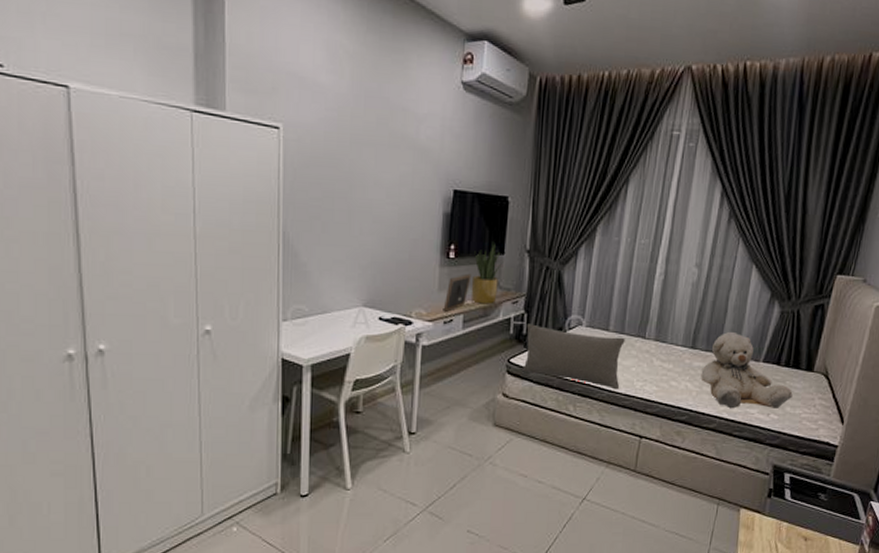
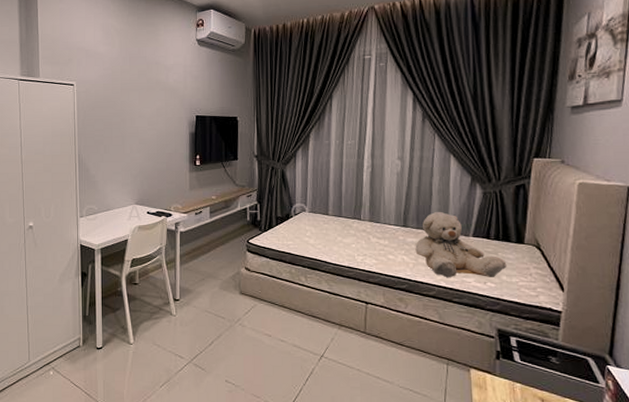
picture frame: present [443,273,472,312] -> none [194,176,214,205]
planter: present [470,243,504,305] -> none [214,152,238,198]
pillow: present [522,324,625,390] -> none [259,212,343,263]

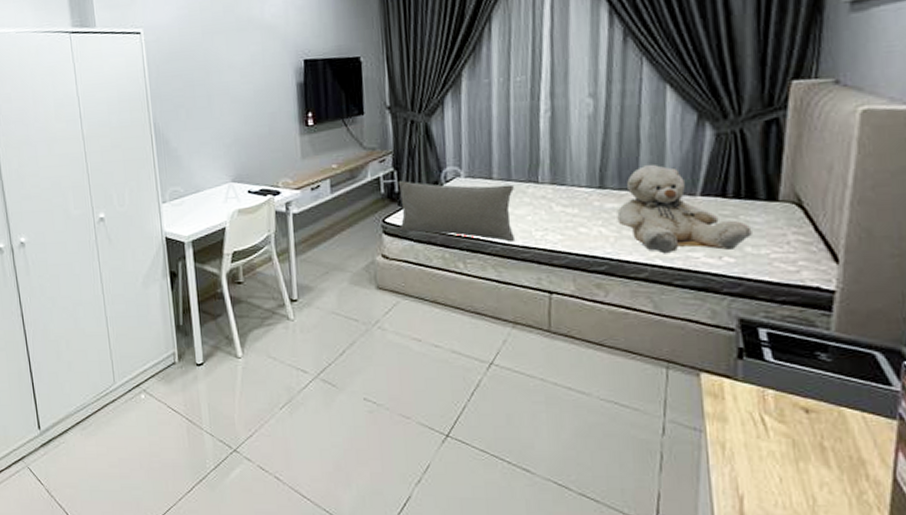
pillow: none [259,212,343,263] -> present [398,181,516,242]

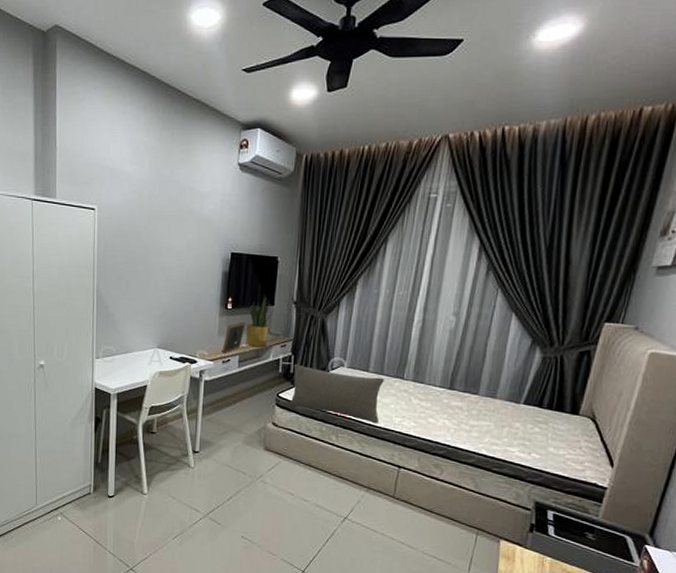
picture frame: none [308,138,333,179] -> present [222,321,246,353]
planter: none [333,104,364,167] -> present [245,296,274,347]
teddy bear: present [617,163,752,254] -> none [459,374,556,448]

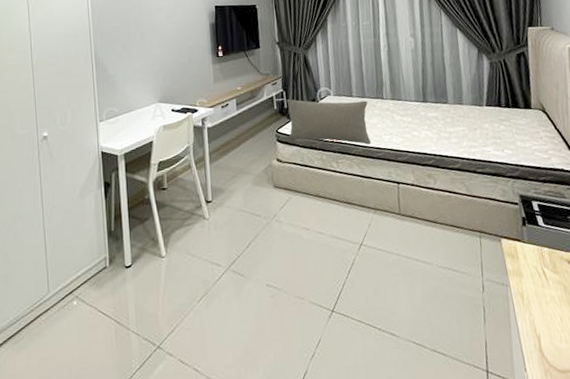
picture frame: present [222,321,246,353] -> none [219,66,238,99]
planter: present [245,296,274,347] -> none [237,40,261,89]

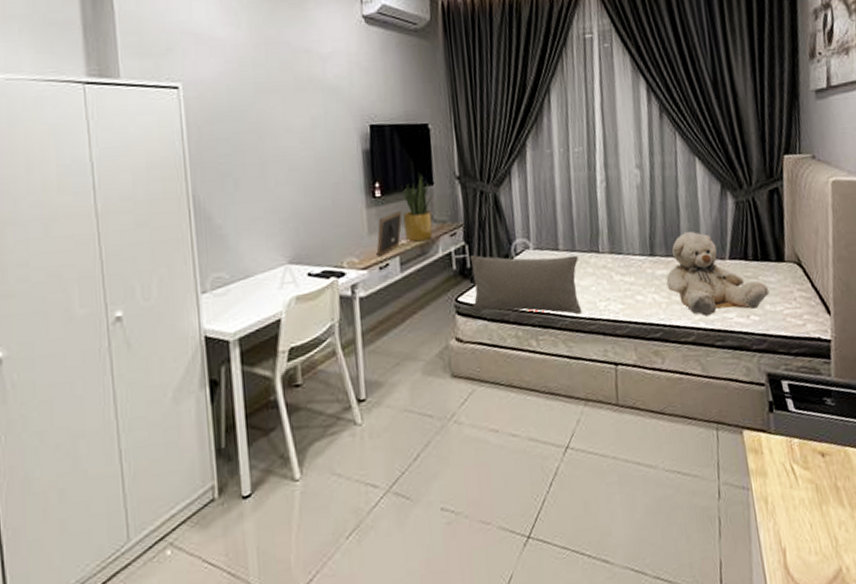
picture frame: none [219,66,238,99] -> present [376,210,402,256]
planter: none [237,40,261,89] -> present [401,174,434,242]
teddy bear: none [436,84,520,149] -> present [666,230,769,317]

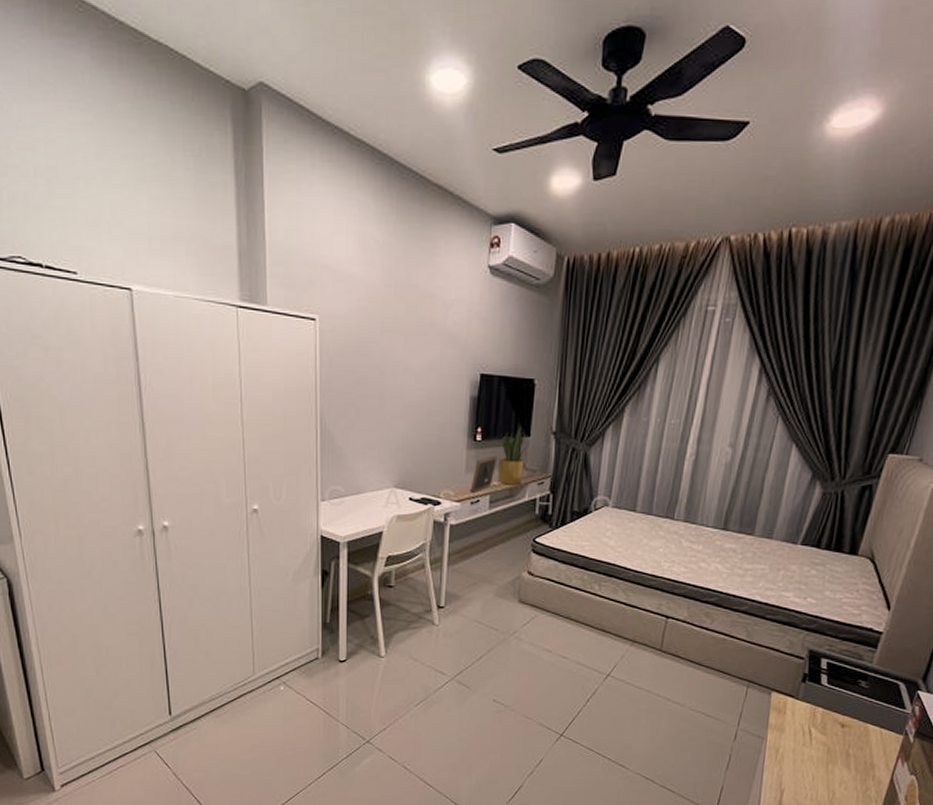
pillow: present [469,255,583,315] -> none [547,504,653,570]
teddy bear: present [666,230,769,317] -> none [732,512,834,592]

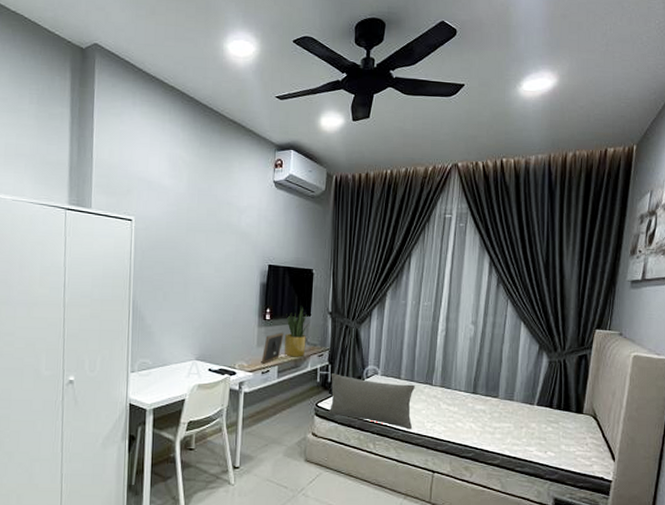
pillow: none [547,504,653,570] -> present [328,373,415,430]

